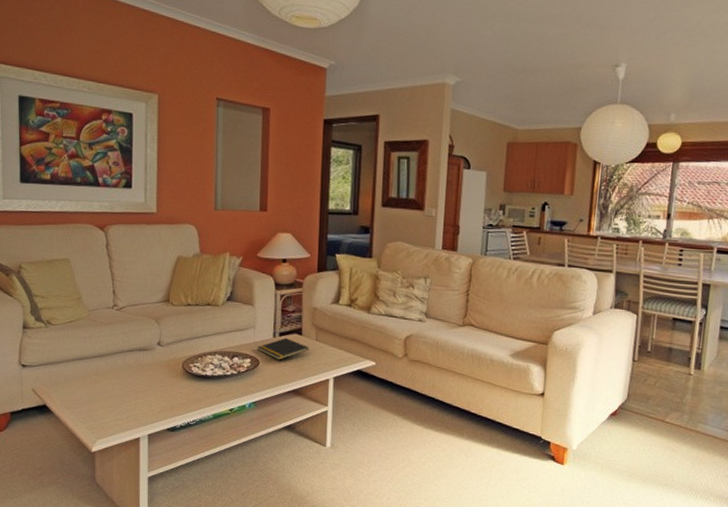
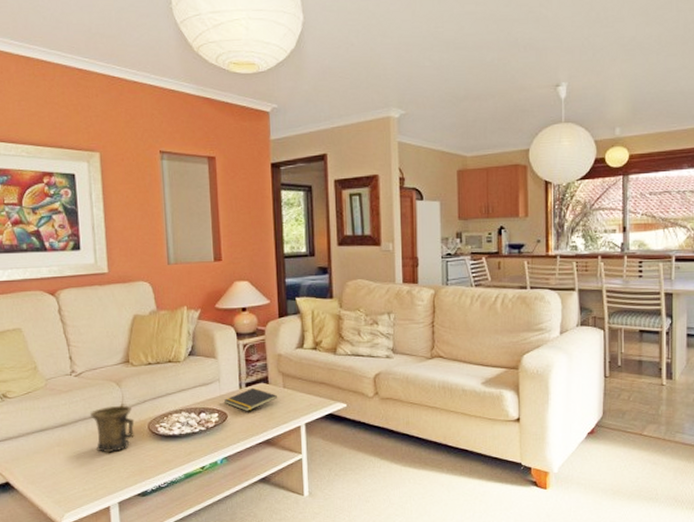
mug: none [129,342,170,387] -> present [90,405,135,453]

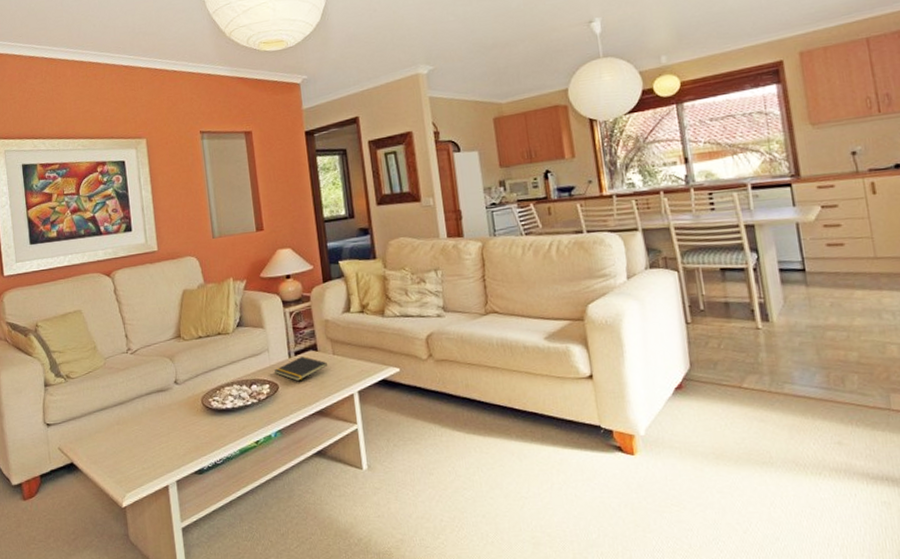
mug: present [90,405,135,453] -> none [146,380,189,430]

